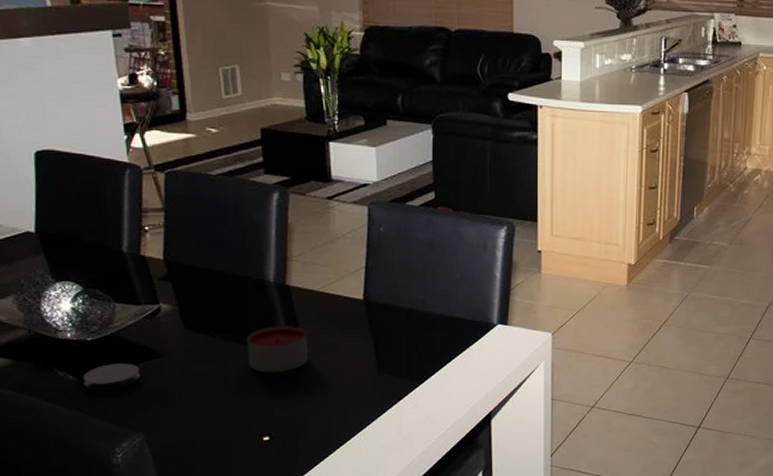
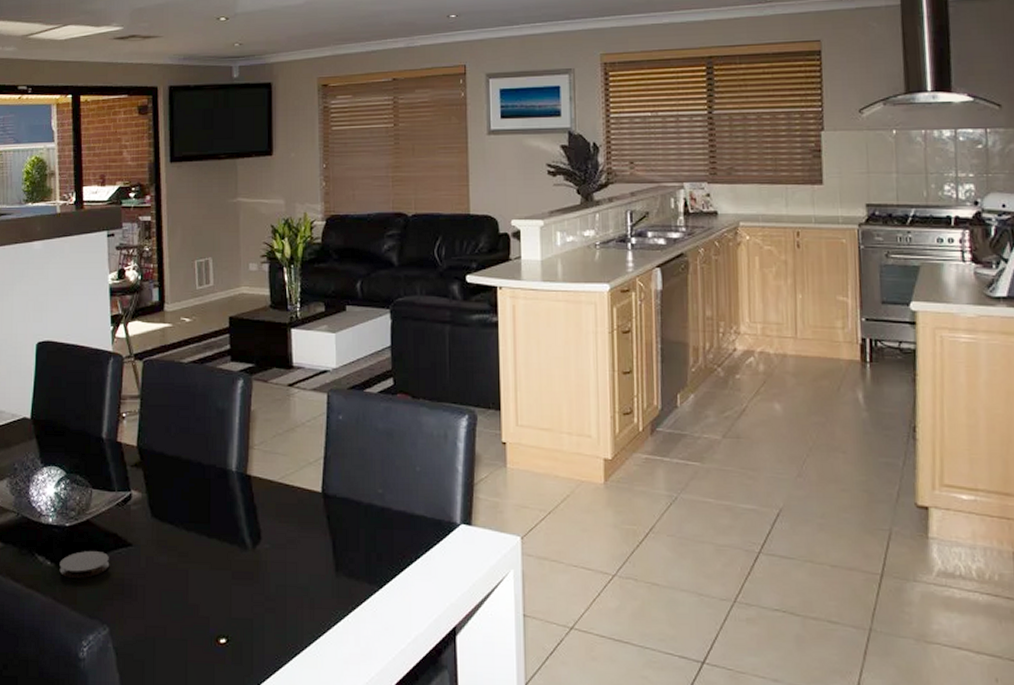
candle: present [247,326,308,373] -> none [209,517,266,568]

